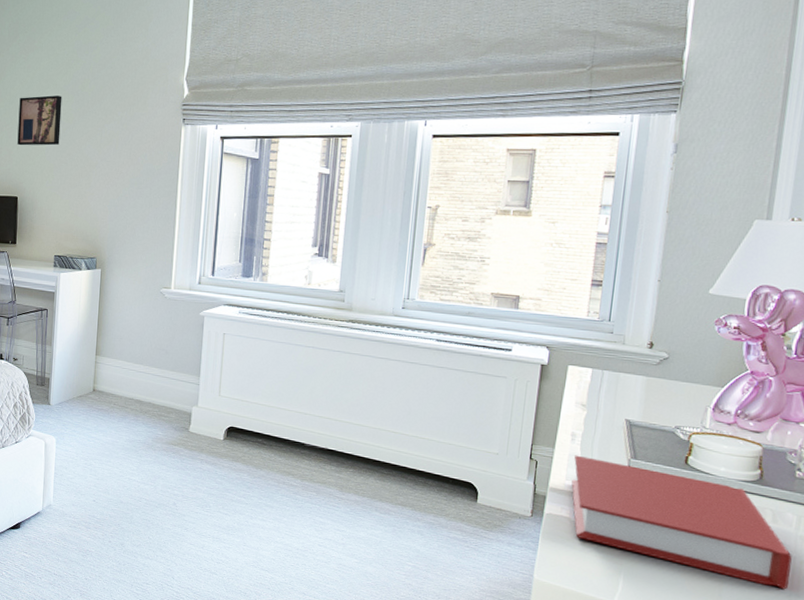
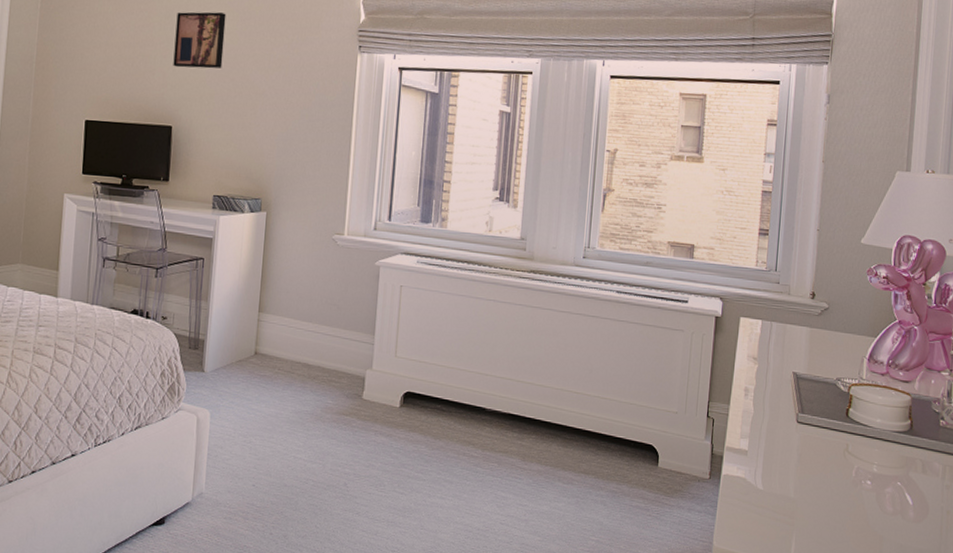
book: present [571,455,792,590] -> none [746,411,940,541]

